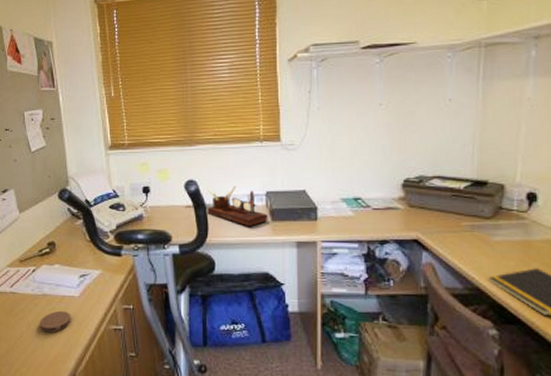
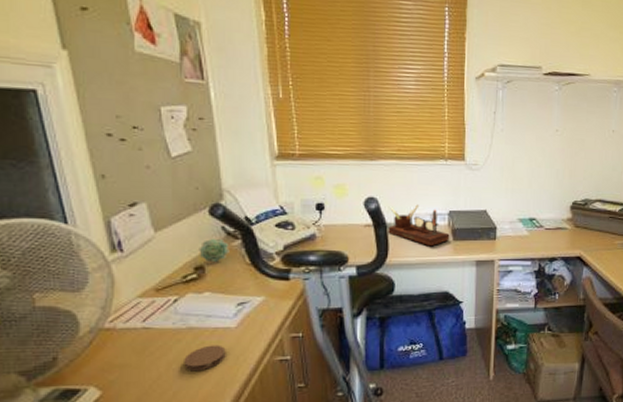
succulent plant: none [51,218,74,240] -> present [199,238,230,263]

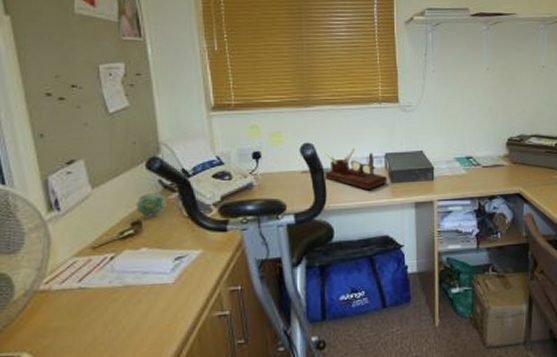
coaster: present [184,345,226,372] -> none [120,302,163,332]

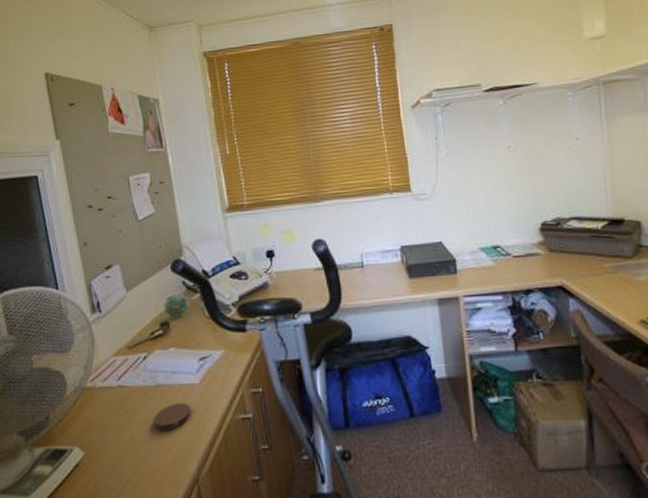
coaster: none [120,302,163,332] -> present [154,402,191,431]
desk organizer: present [325,148,387,191] -> none [339,242,405,287]

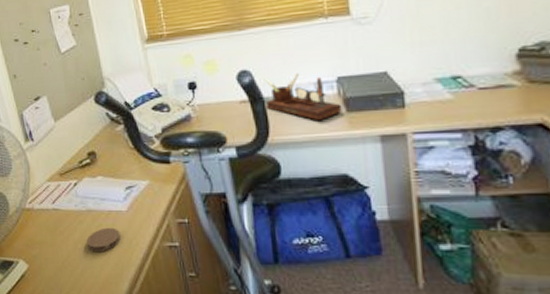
succulent plant: present [163,293,190,318] -> none [89,124,115,148]
desk organizer: none [339,242,405,287] -> present [266,73,342,121]

